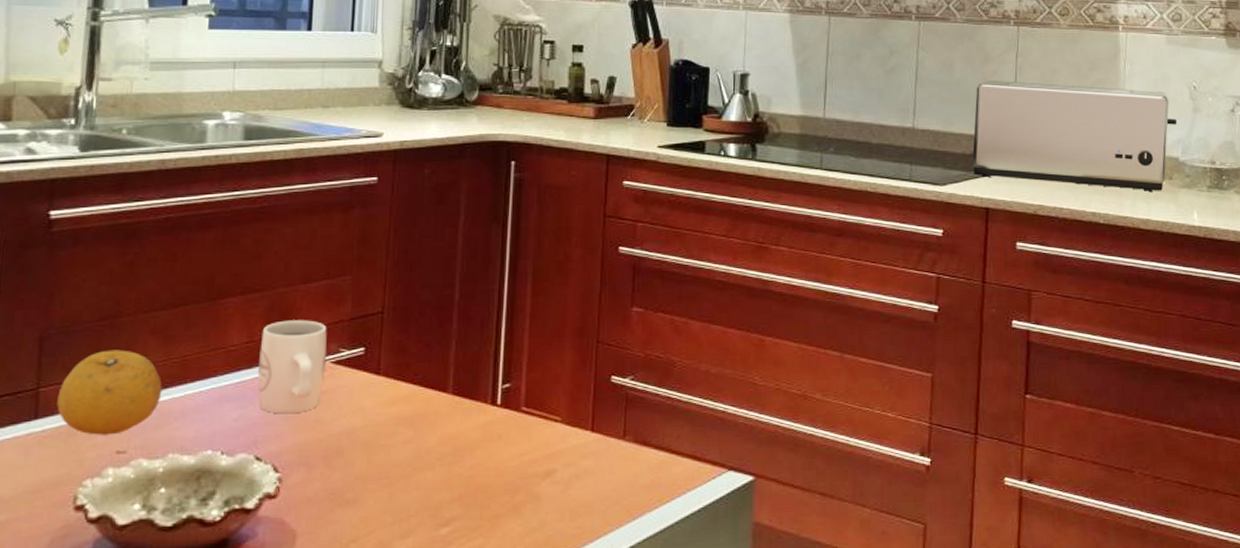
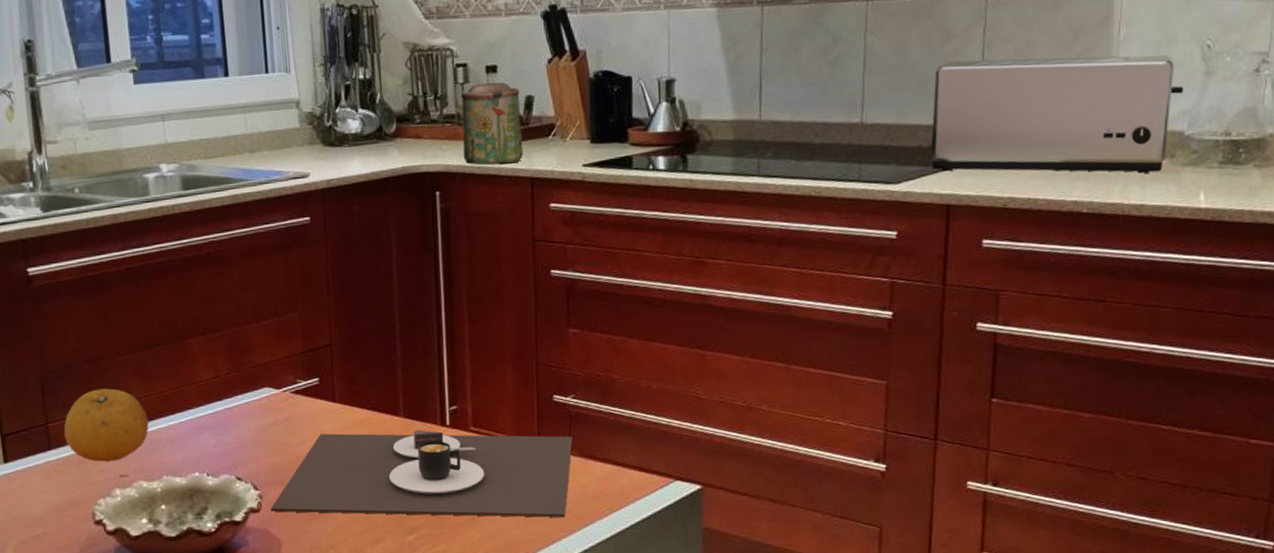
mug: present [257,320,328,414] -> none [225,355,287,440]
place setting: none [289,408,628,510] -> present [270,429,573,518]
canister: none [542,60,603,139] -> present [460,82,524,166]

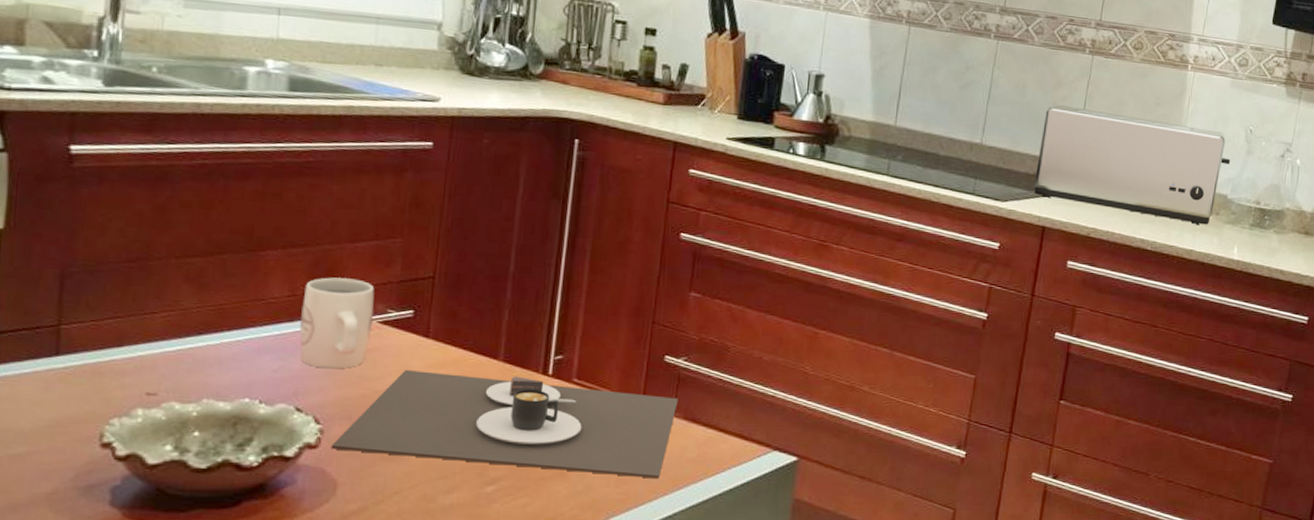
fruit: present [64,388,149,462] -> none [80,292,197,377]
mug: none [225,355,287,440] -> present [299,277,375,369]
canister: present [460,82,524,166] -> none [609,42,676,125]

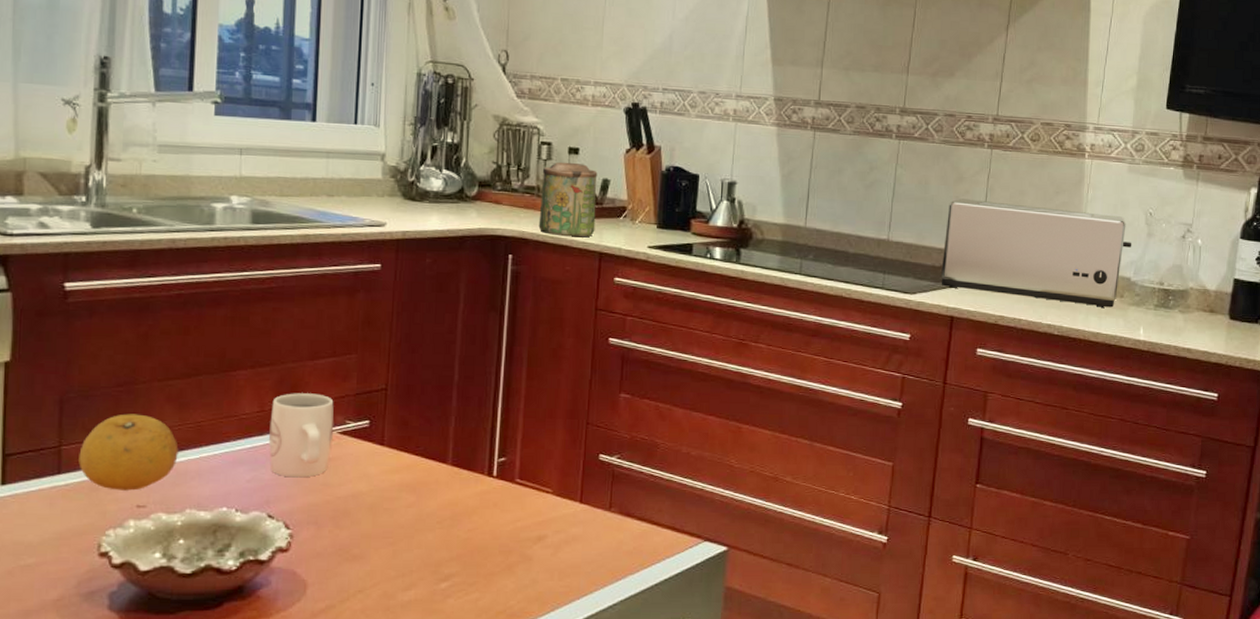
fruit: none [80,292,197,377] -> present [78,414,179,491]
place setting: present [331,370,678,479] -> none [300,476,613,572]
canister: none [609,42,676,125] -> present [538,161,598,238]

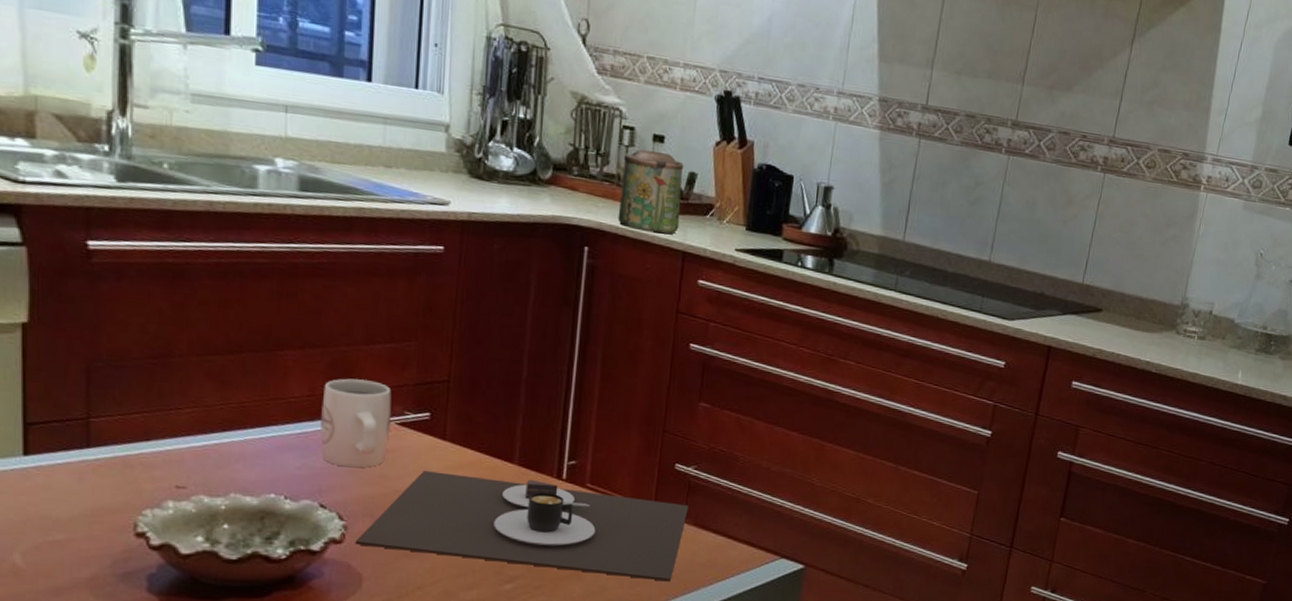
fruit: present [78,414,179,491] -> none [110,388,221,470]
place setting: none [300,476,613,572] -> present [355,471,689,582]
toaster: present [941,198,1132,308] -> none [1041,223,1240,349]

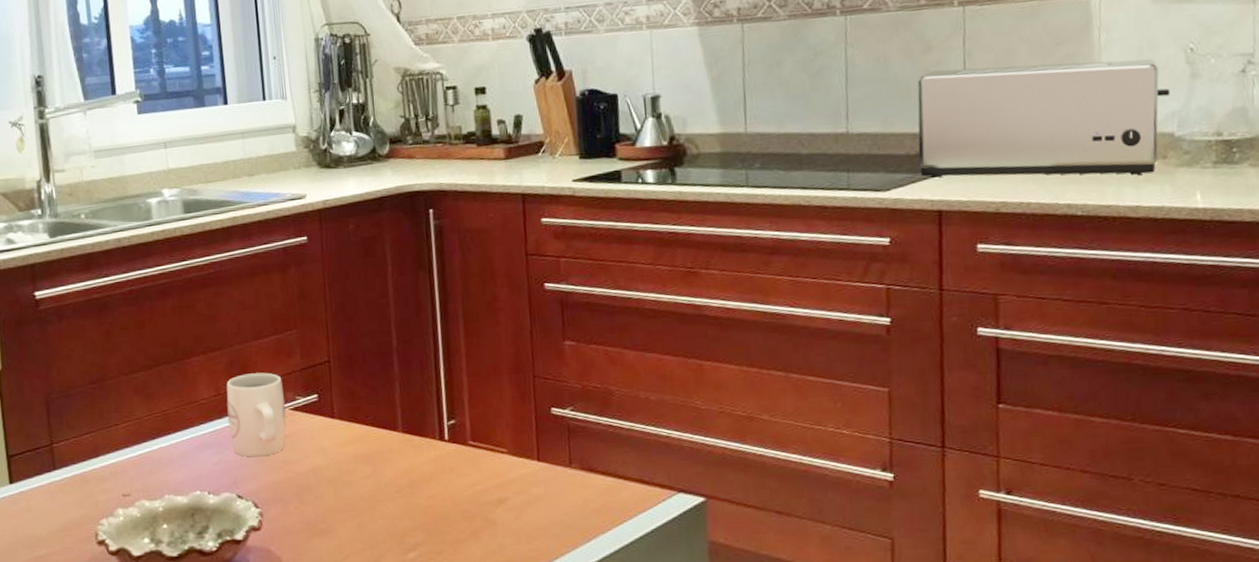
place setting: present [355,471,689,582] -> none [271,444,572,533]
canister: present [618,149,684,235] -> none [451,103,514,184]
toaster: none [1041,223,1240,349] -> present [917,59,1171,178]

